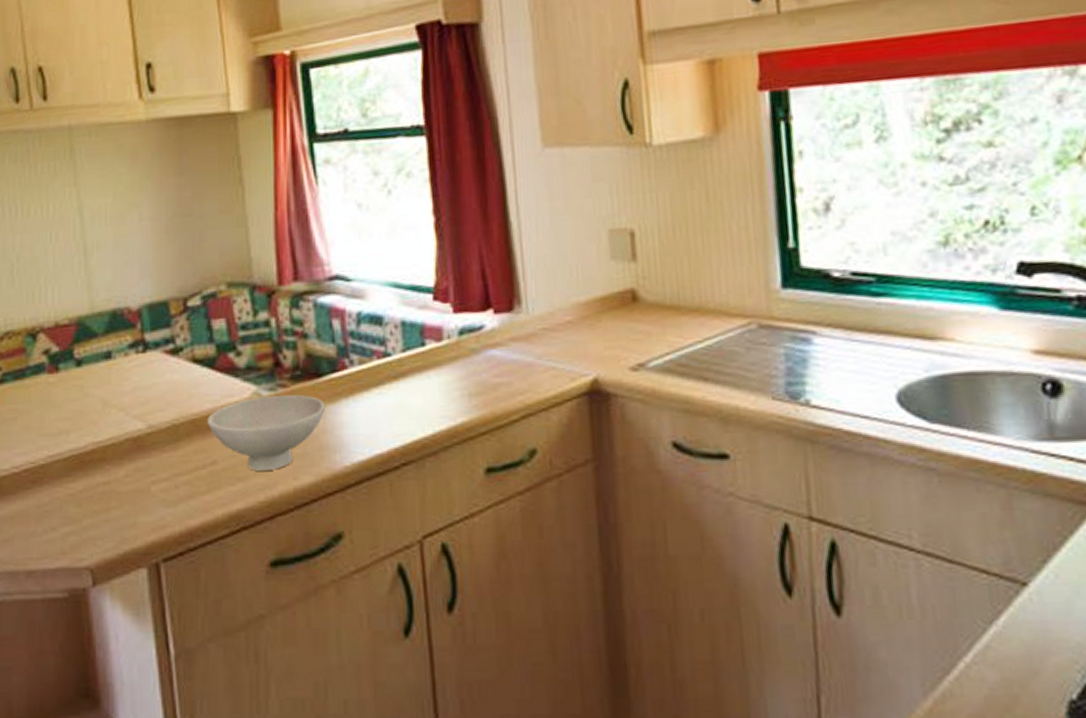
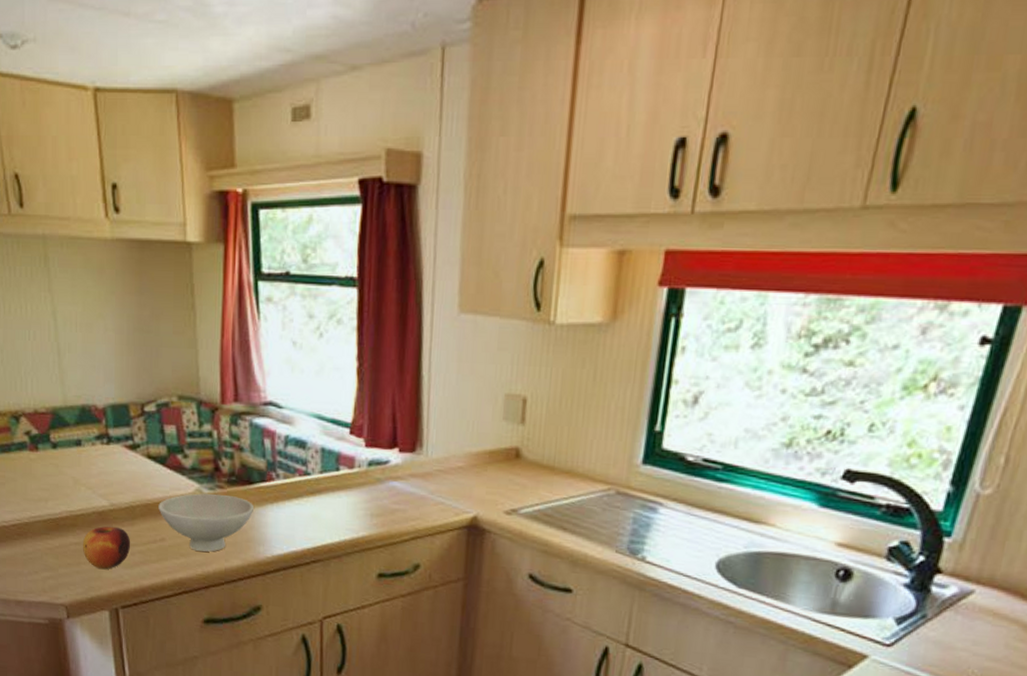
apple: none [112,454,174,512] -> present [82,526,131,569]

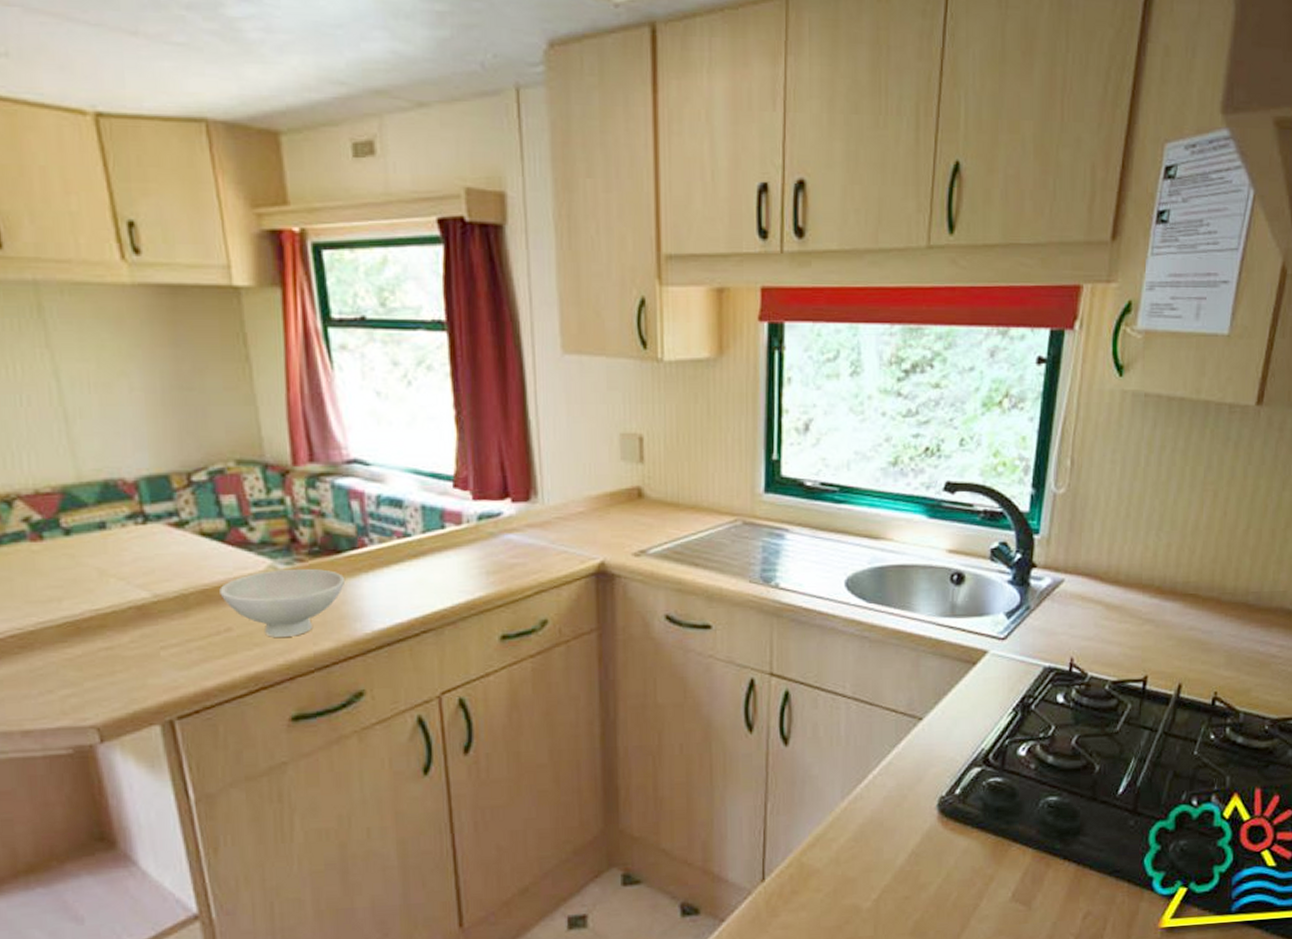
apple: present [82,526,131,569] -> none [116,621,186,675]

